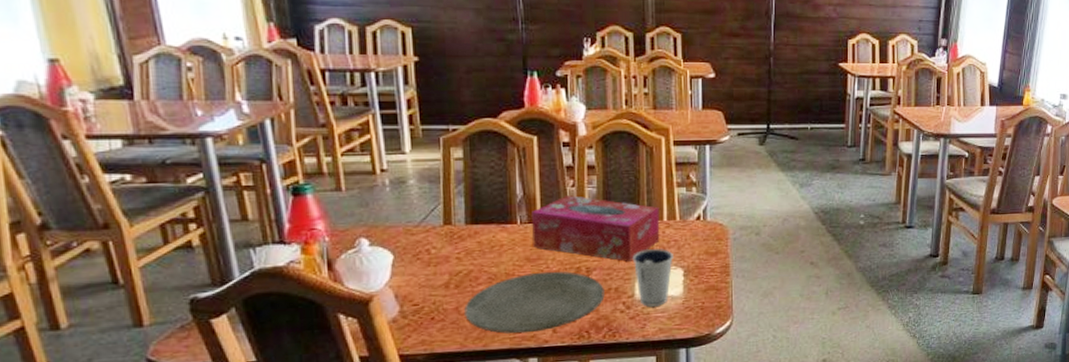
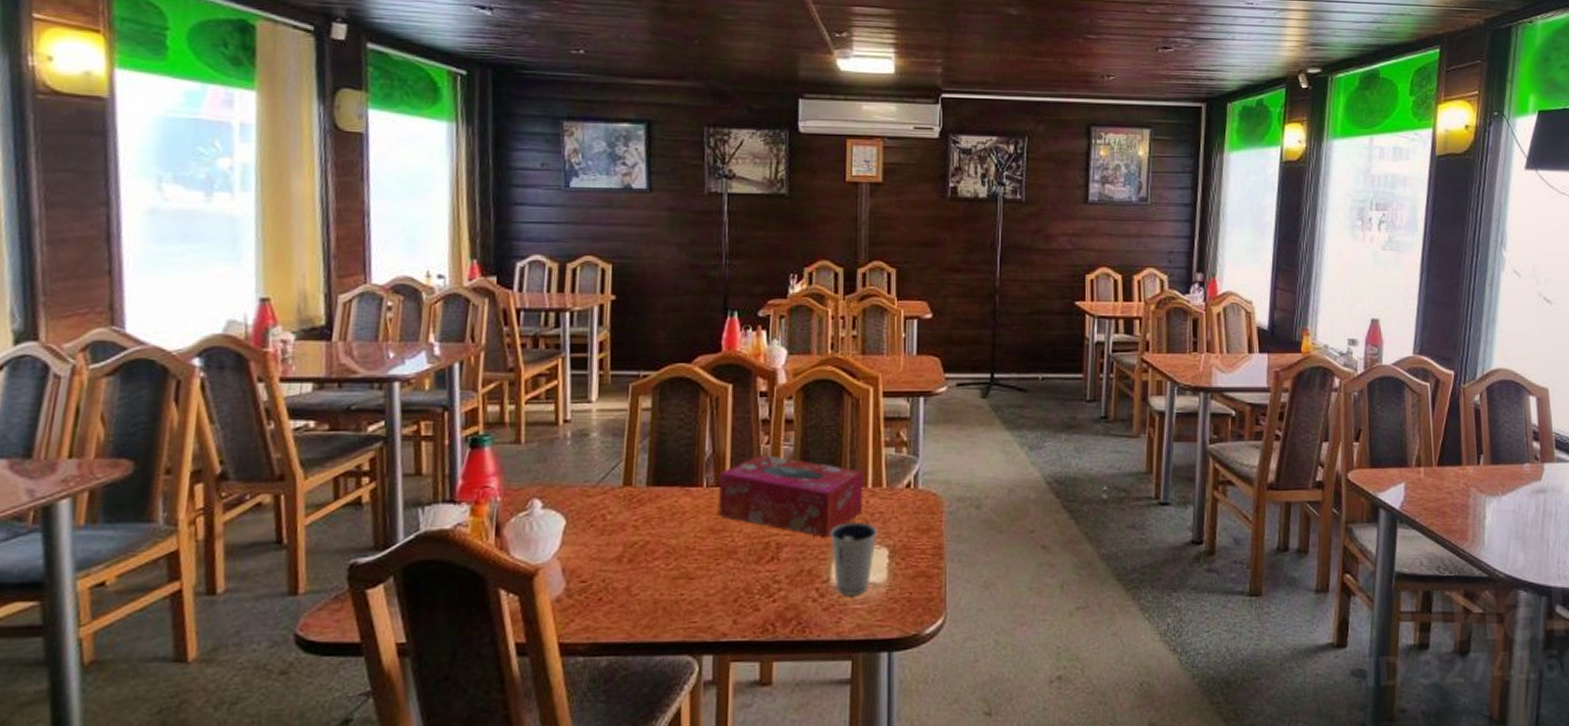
plate: present [464,271,605,334] -> none [636,546,796,623]

